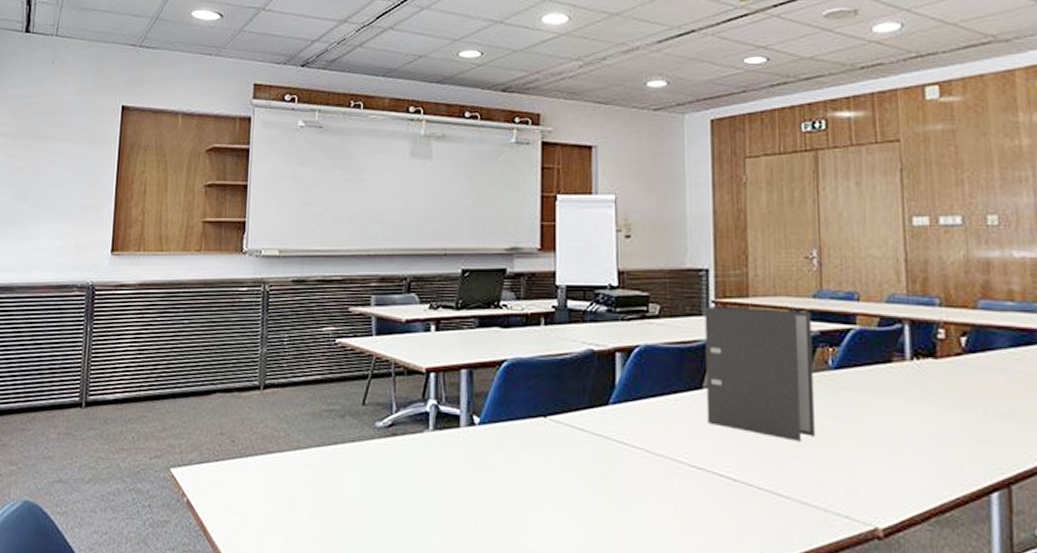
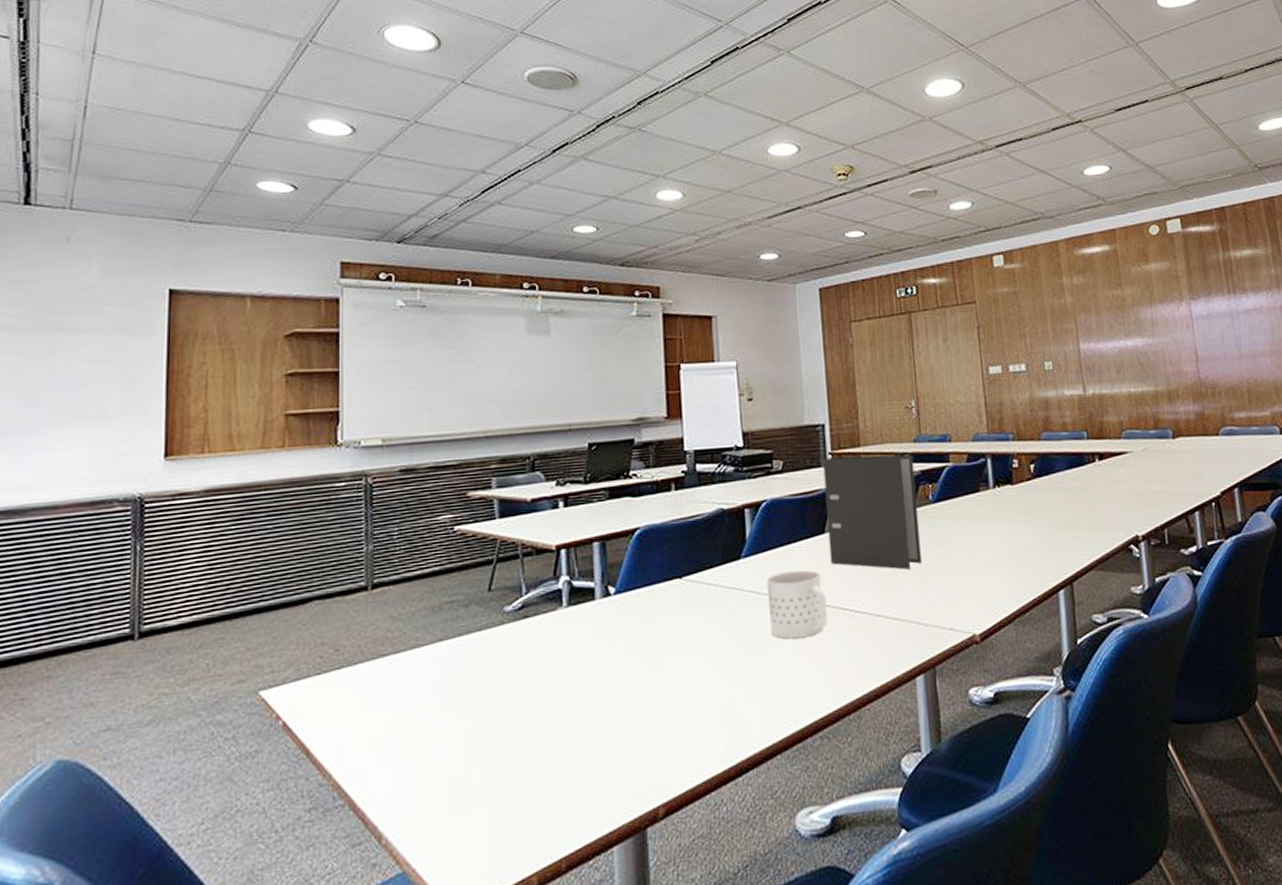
mug: none [635,424,702,500] -> present [766,569,828,639]

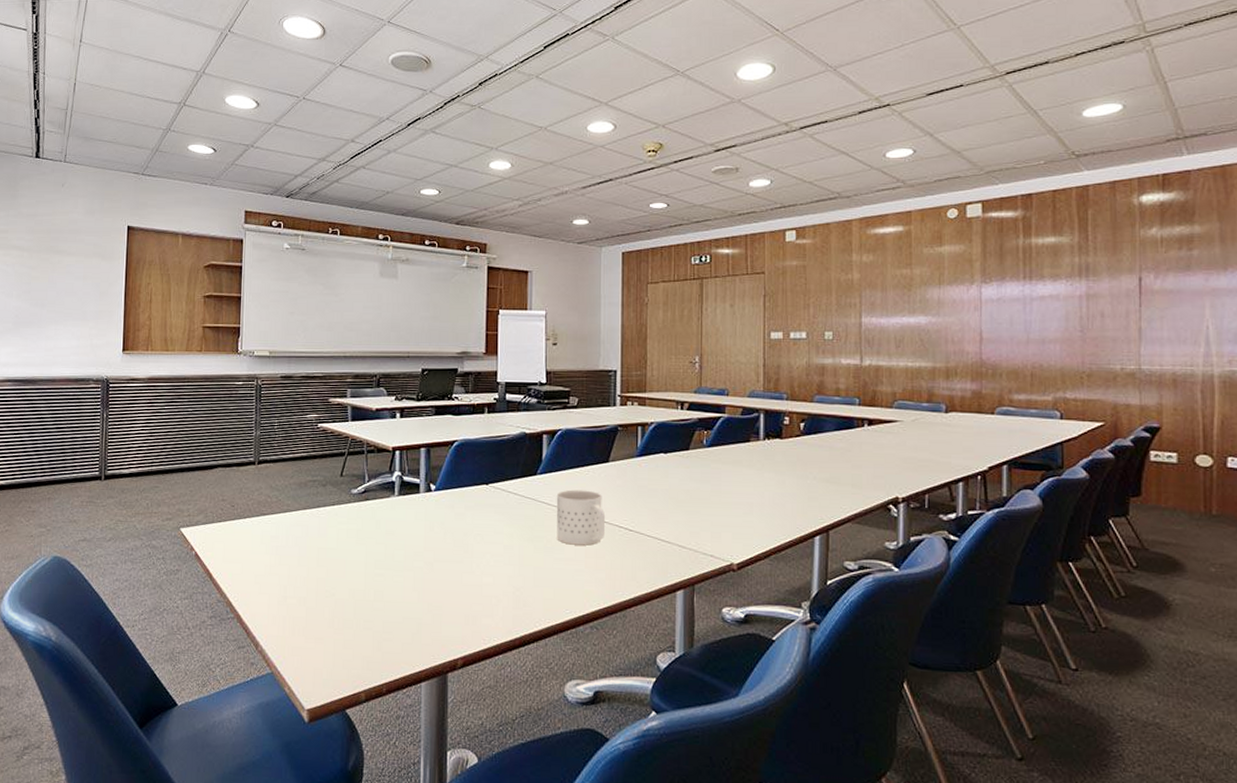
binder: present [823,454,921,570] -> none [611,399,693,501]

